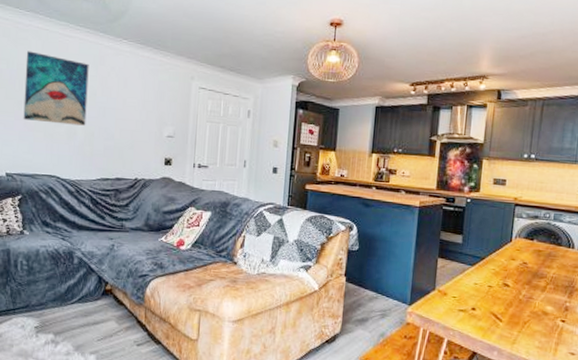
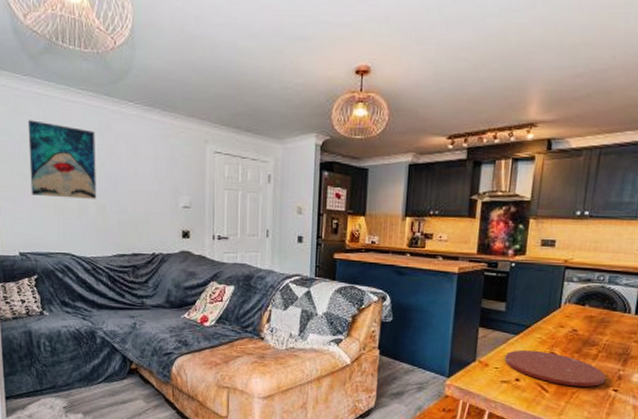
plate: none [461,280,554,318] -> present [504,349,606,388]

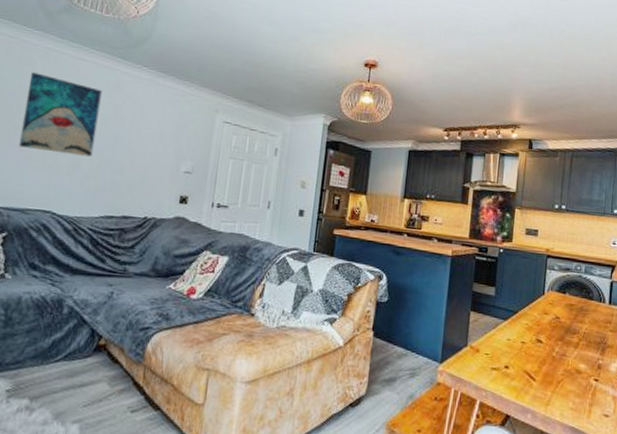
plate: present [504,349,606,388] -> none [494,335,587,377]

